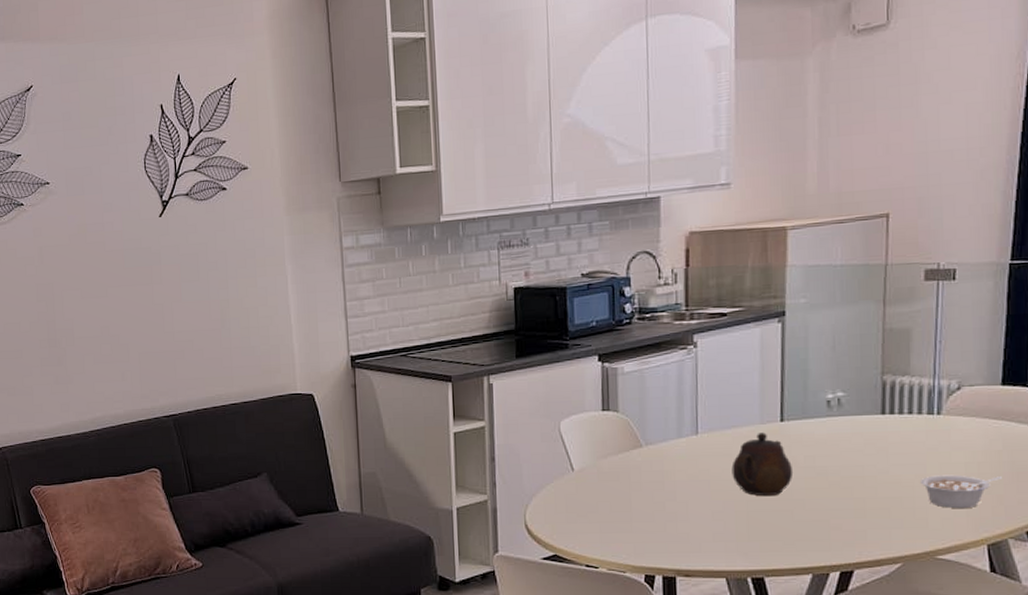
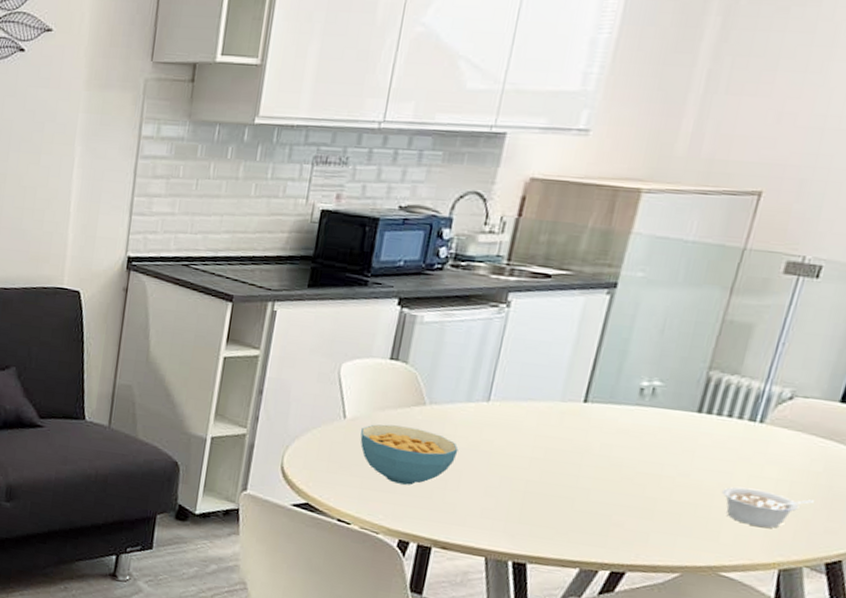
cereal bowl: none [590,469,680,523] -> present [360,424,459,485]
teapot: present [731,432,794,497] -> none [516,410,585,480]

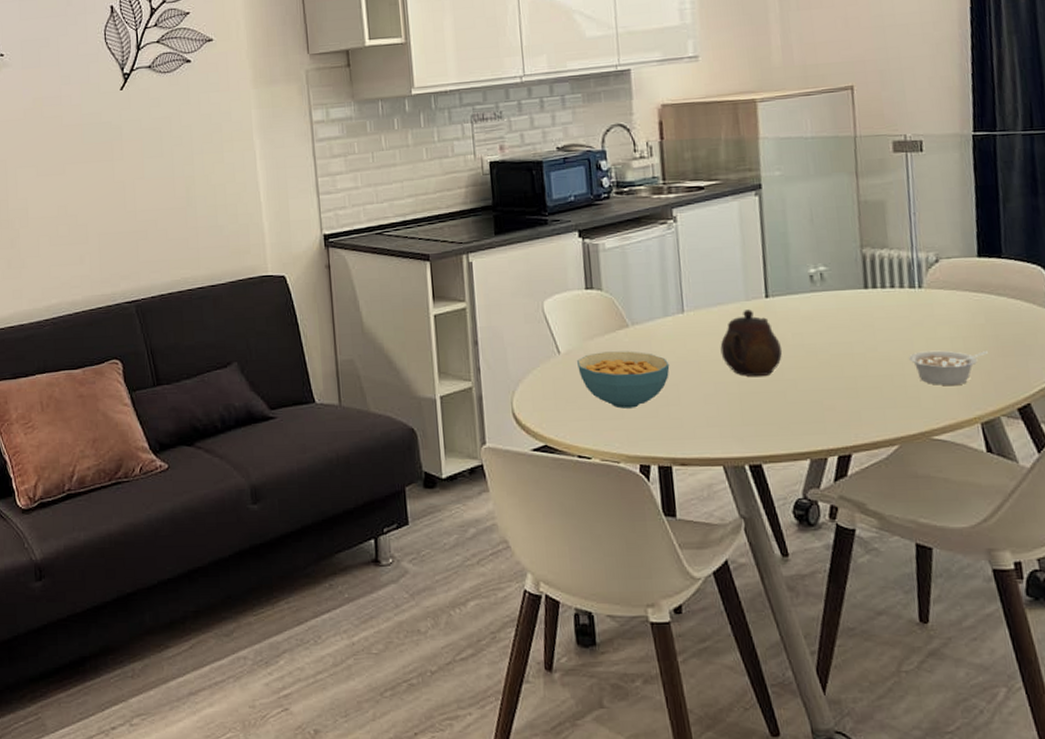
teapot: none [516,410,585,480] -> present [720,309,783,377]

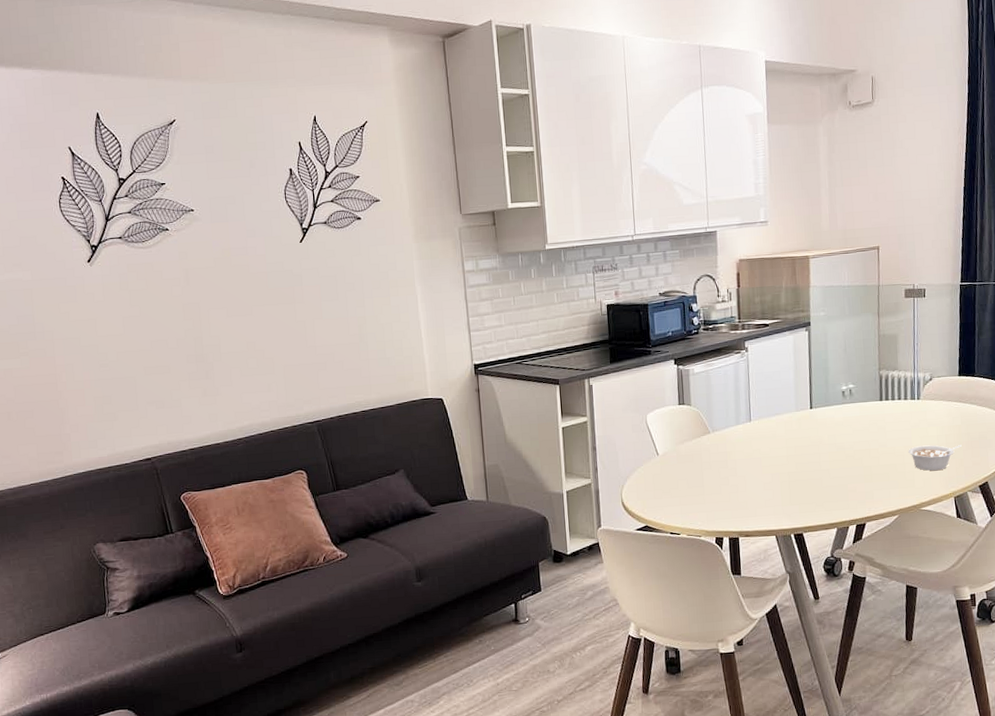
cereal bowl: present [577,351,670,409] -> none [671,451,740,496]
teapot: present [720,309,783,377] -> none [776,418,821,469]

